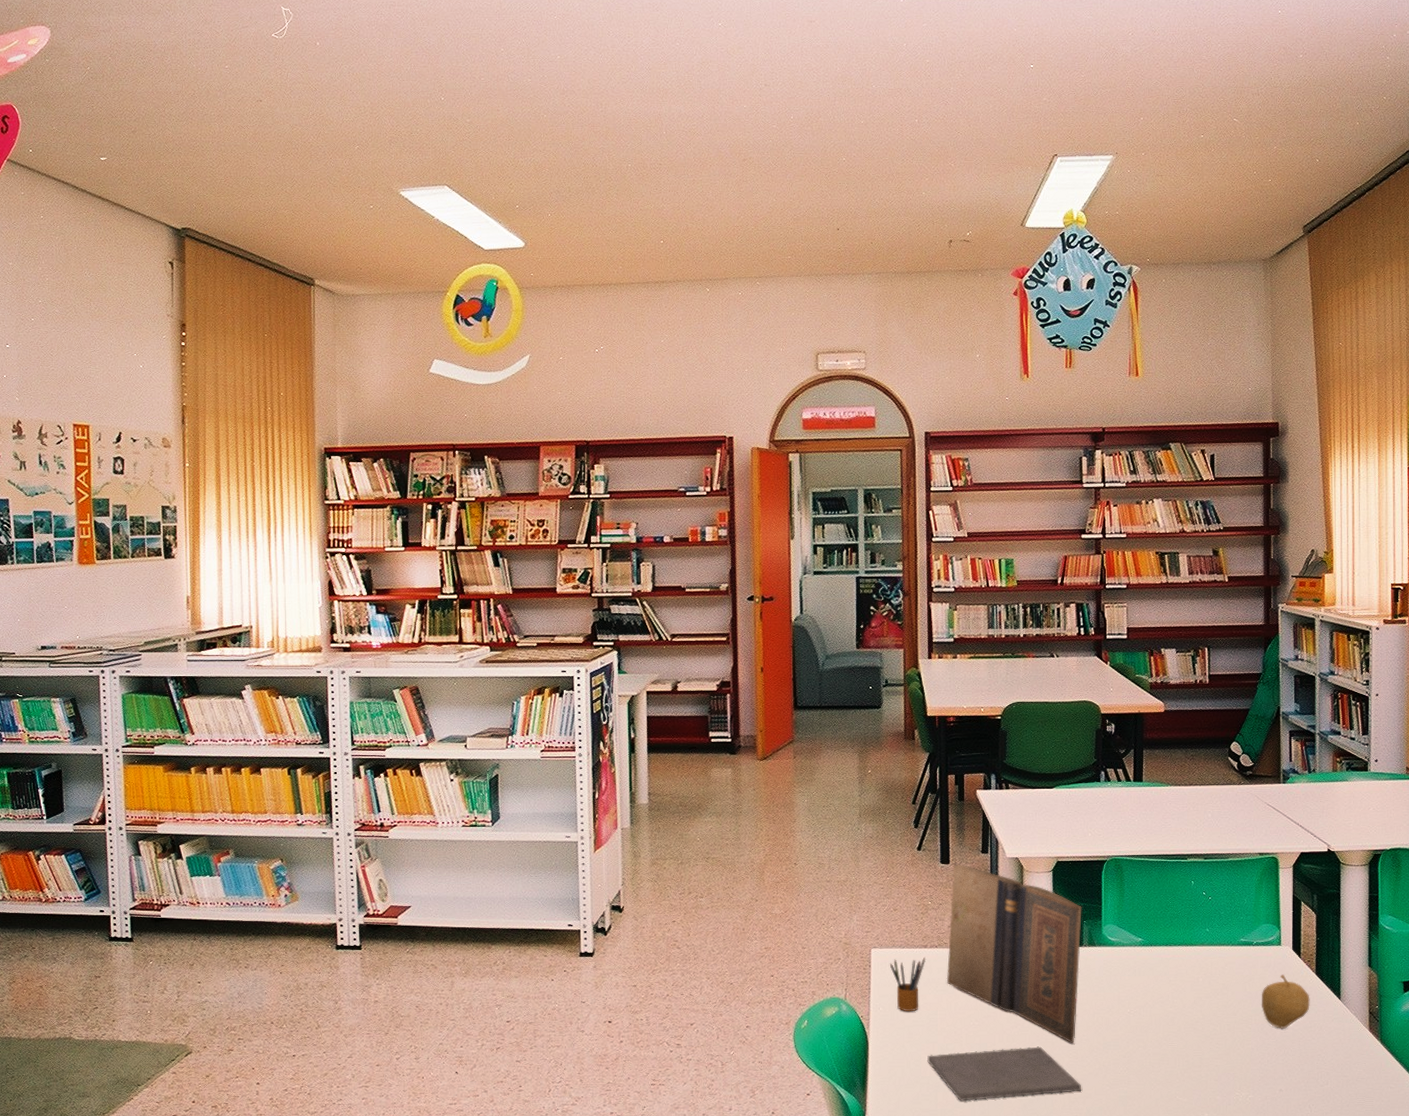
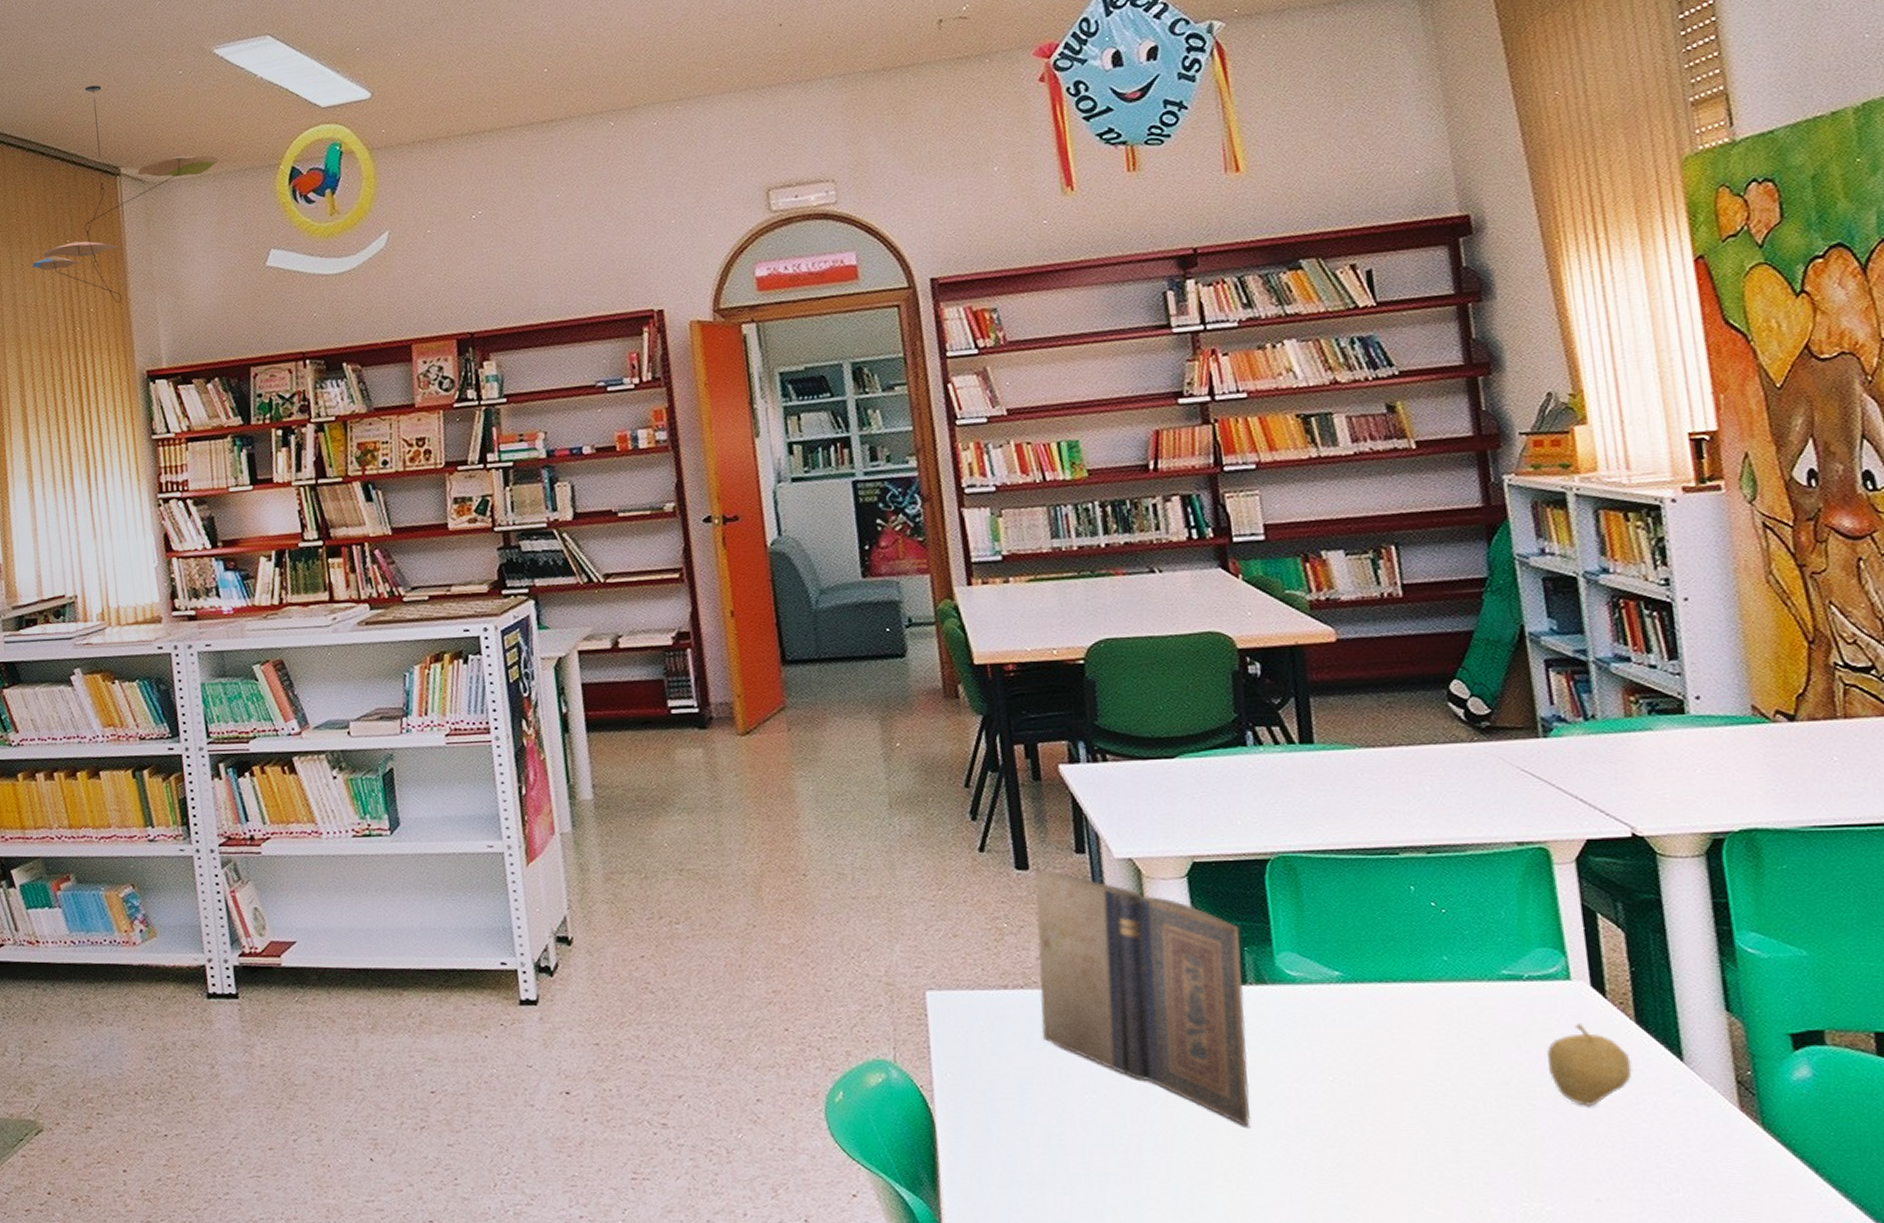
ceiling mobile: none [234,209,398,390] -> present [32,85,219,303]
pencil box: present [890,957,926,1012] -> none [956,1001,1009,1080]
notepad: present [927,1046,1082,1101] -> none [1025,1130,1270,1209]

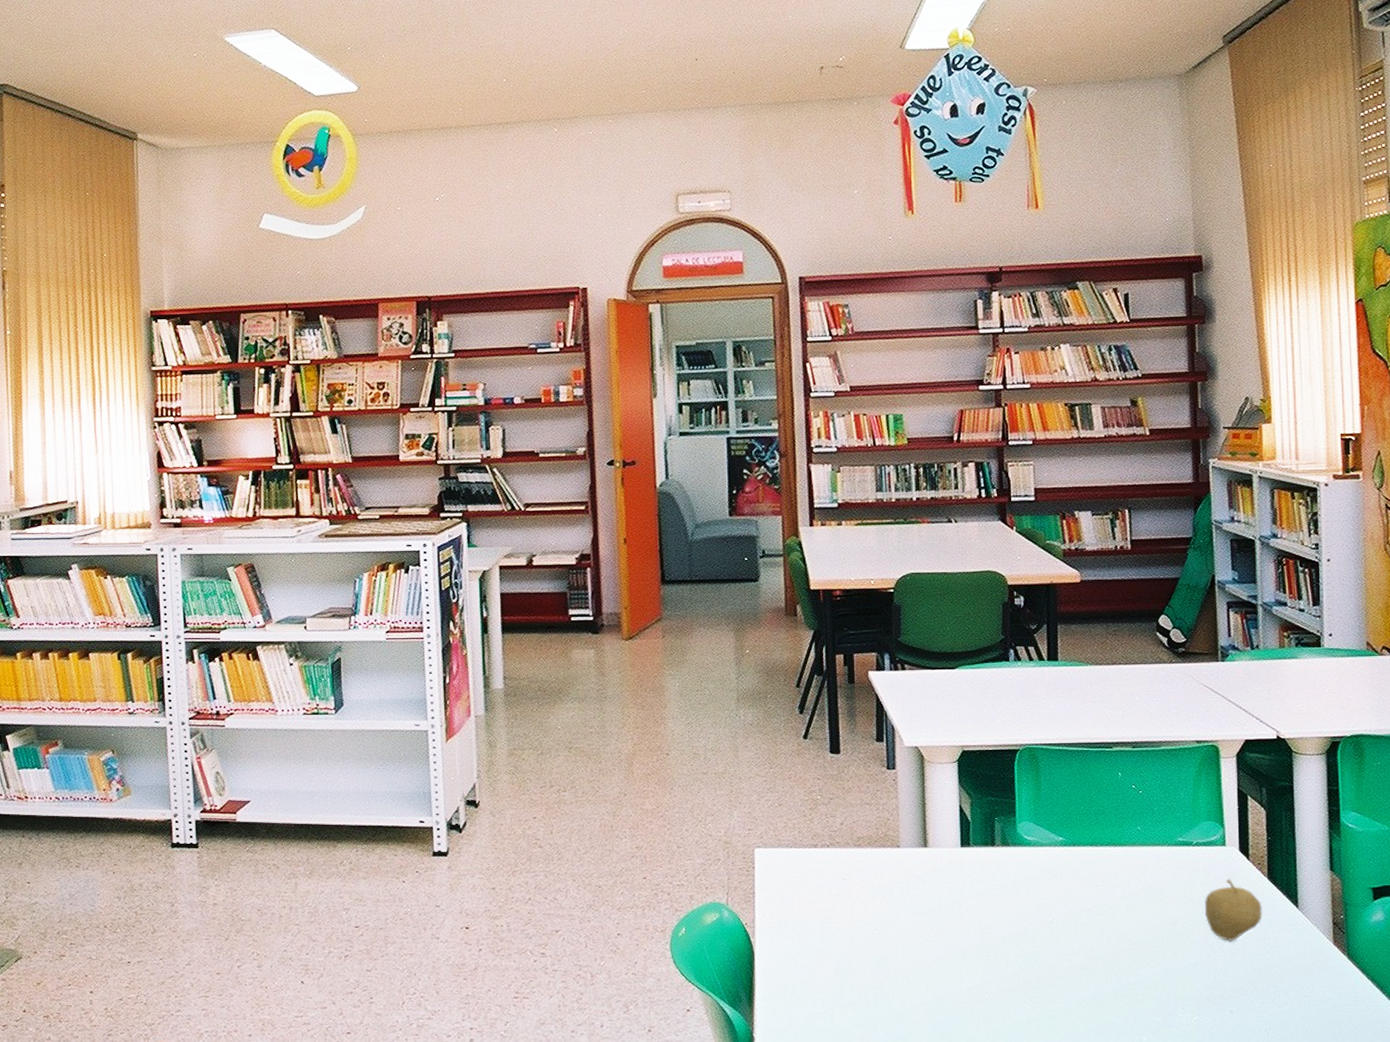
ceiling mobile: present [32,85,219,303] -> none [55,60,224,251]
book: present [1035,868,1250,1126] -> none [840,753,993,955]

